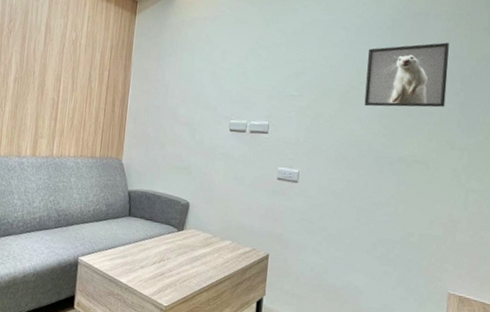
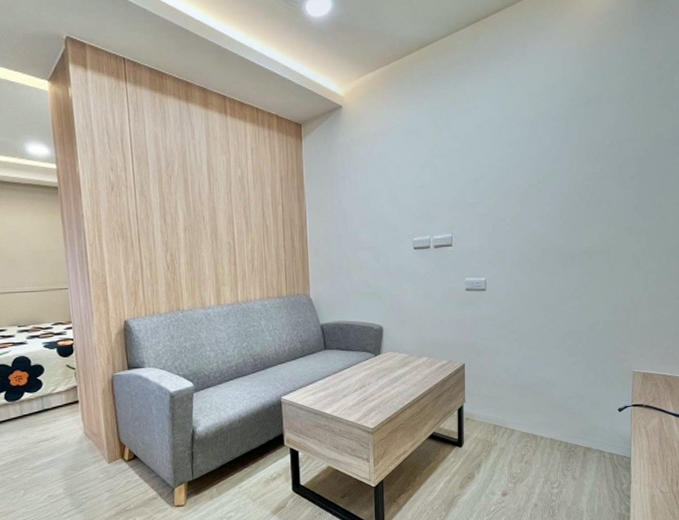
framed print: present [364,42,449,108] -> none [543,126,623,204]

